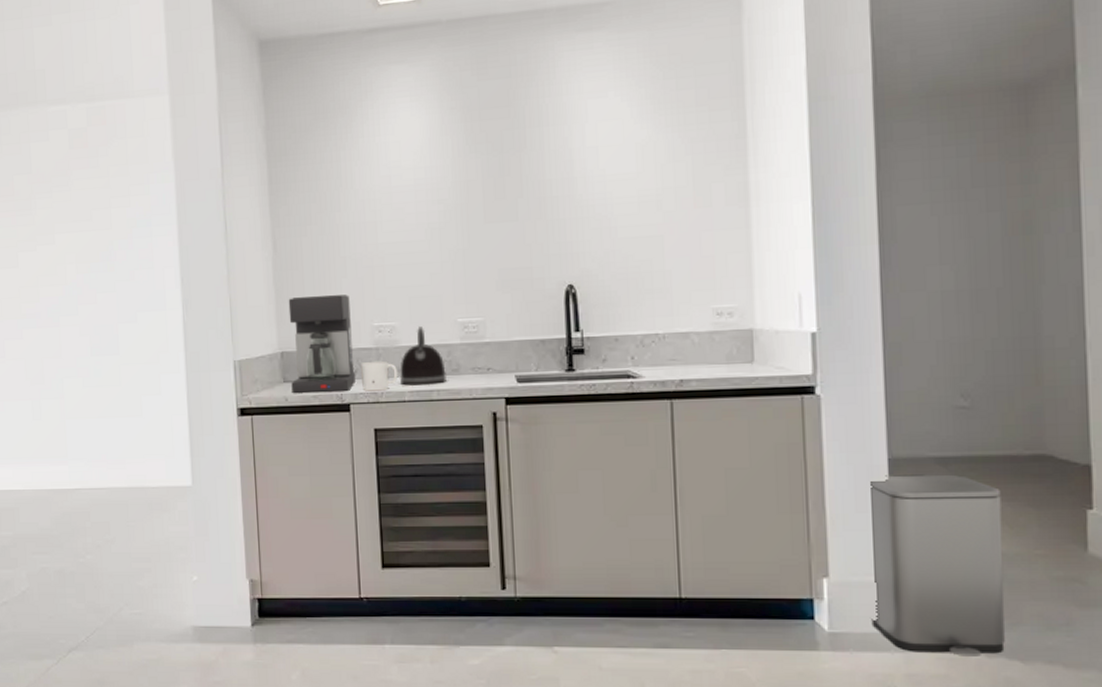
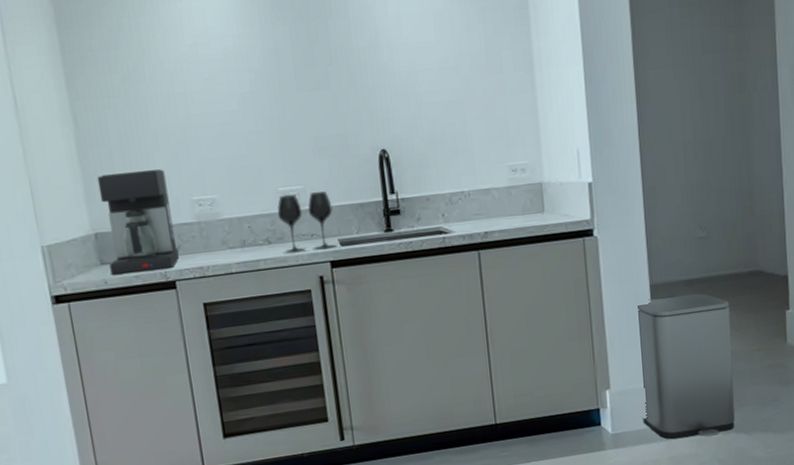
mug: present [360,360,398,391] -> none [182,234,223,267]
kettle: present [399,326,446,386] -> none [224,198,272,258]
wine glass: none [454,325,514,386] -> present [277,191,337,254]

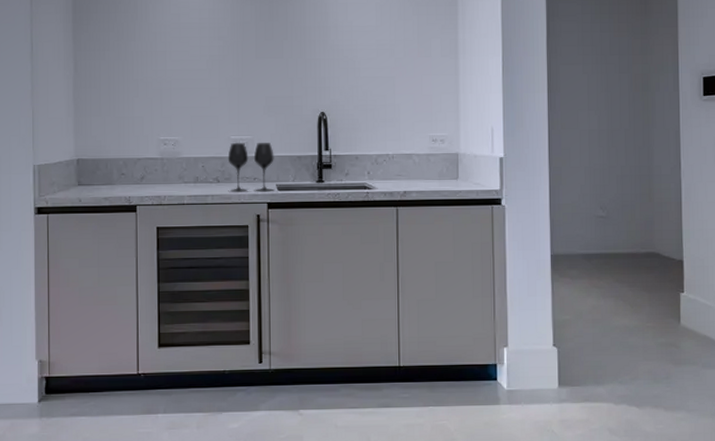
coffee maker: present [97,169,179,276] -> none [85,112,142,196]
pedal bin: present [638,293,735,439] -> none [537,267,627,406]

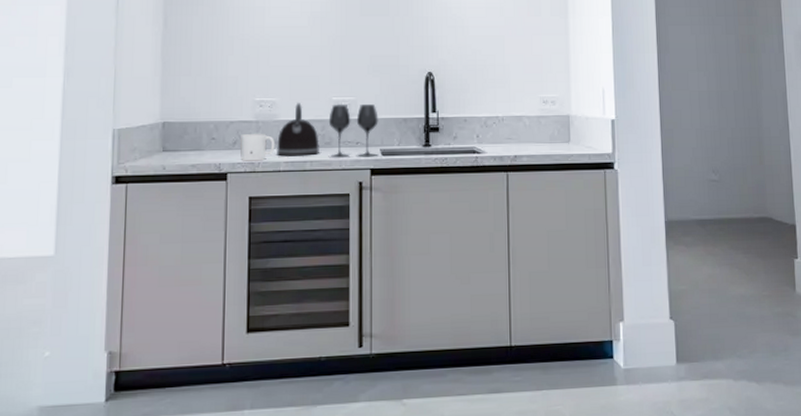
mug: none [146,169,178,195] -> present [239,133,275,161]
kettle: none [180,141,220,192] -> present [276,103,319,157]

